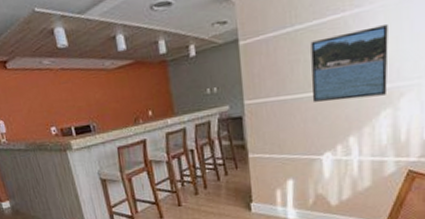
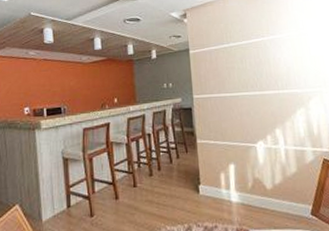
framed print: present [310,25,388,102] -> none [242,48,300,100]

